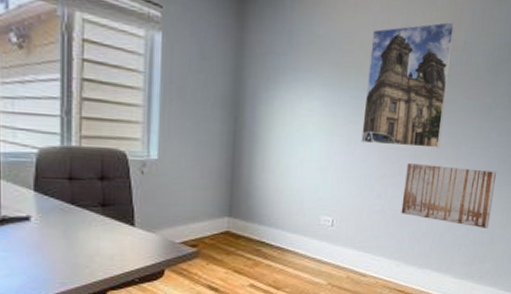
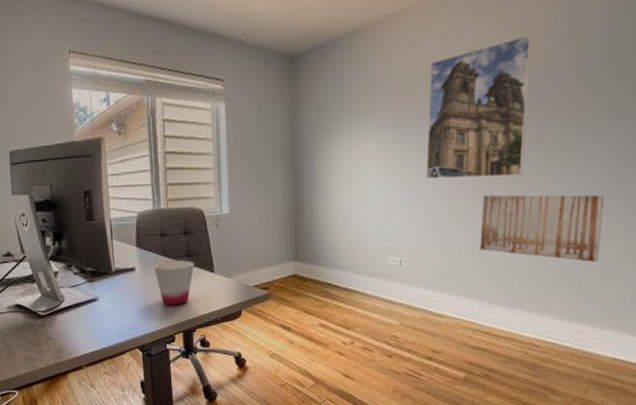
cup: none [56,209,111,264] -> present [154,259,195,306]

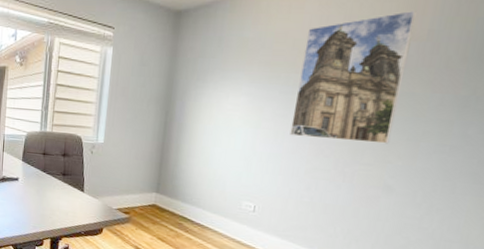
cup: present [154,259,195,306] -> none [34,176,69,216]
wall art: present [479,194,604,263] -> none [334,157,475,239]

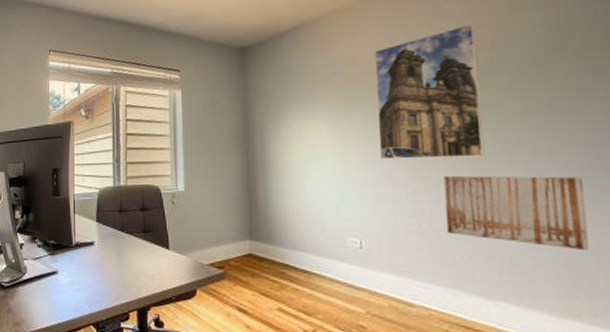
wall art: none [334,157,475,239] -> present [444,175,590,251]

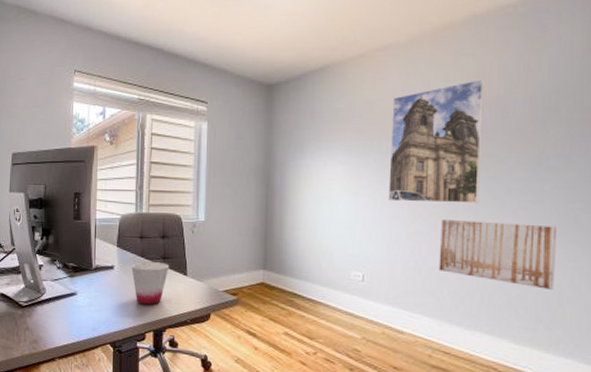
cup: none [112,235,151,282] -> present [131,261,170,305]

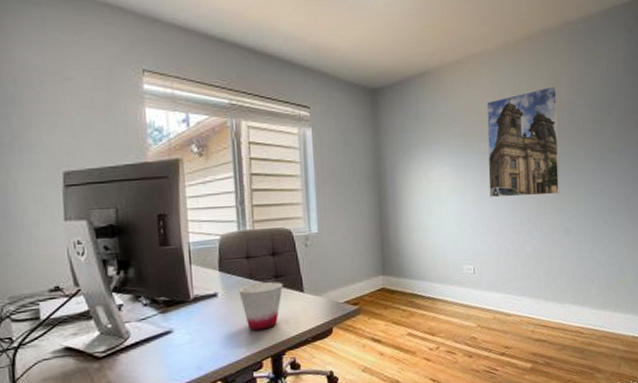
wall art: present [438,218,556,291] -> none [533,208,617,261]

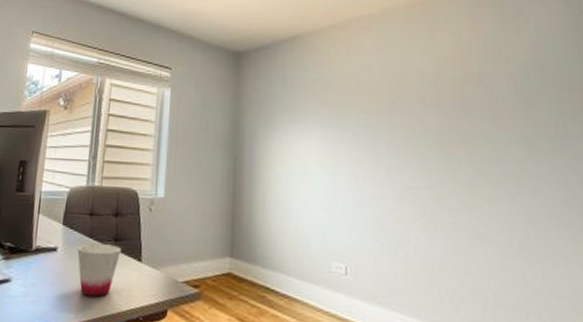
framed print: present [486,85,560,198] -> none [368,53,471,187]

